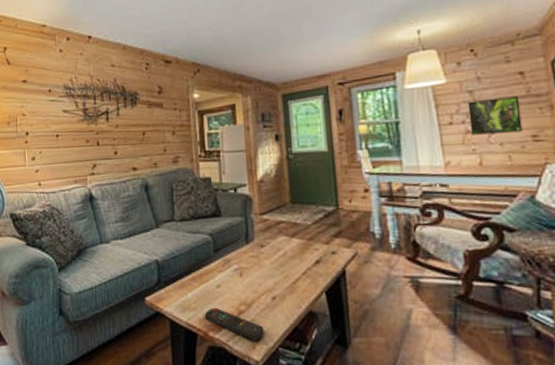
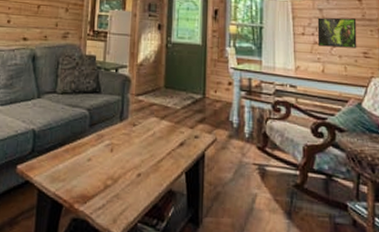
remote control: present [205,307,264,341] -> none [73,180,126,215]

